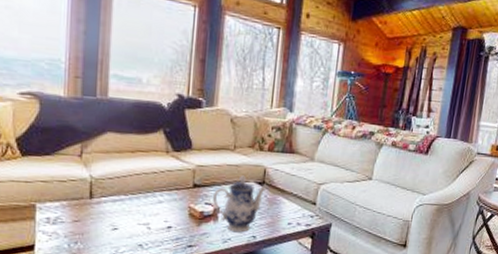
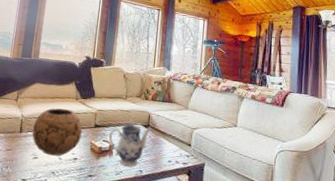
decorative bowl: none [107,165,177,225] -> present [32,108,83,156]

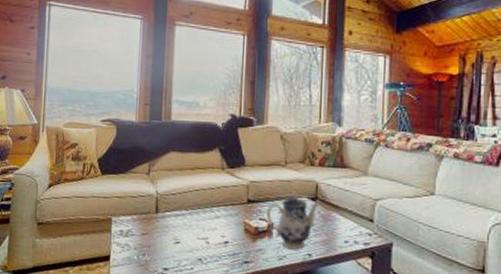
decorative bowl: present [32,108,83,156] -> none [170,181,233,240]

